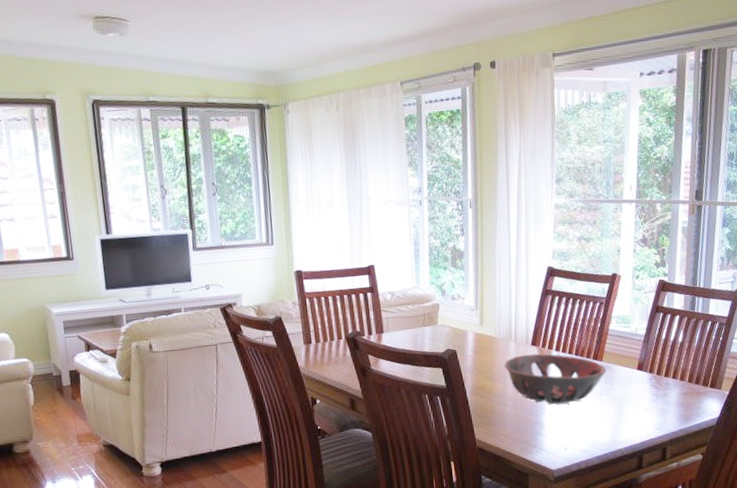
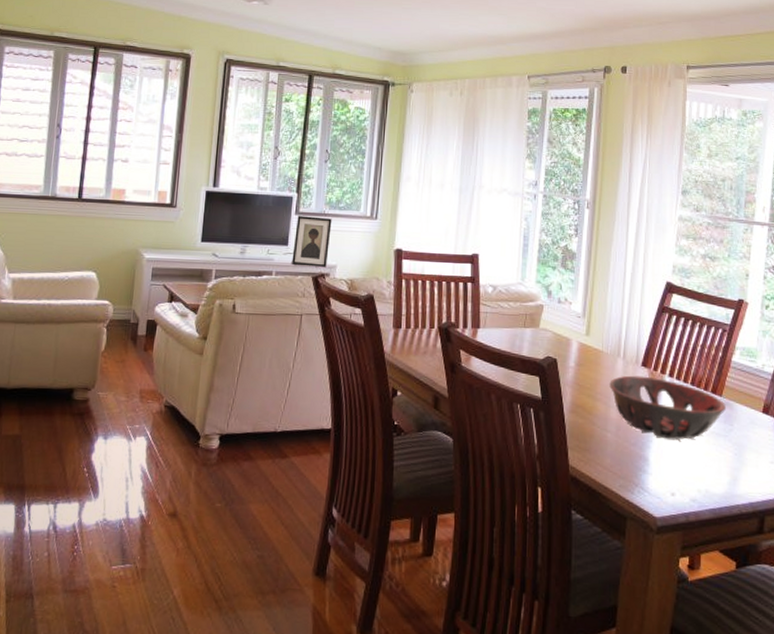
picture frame: none [196,250,233,300] -> present [292,216,332,268]

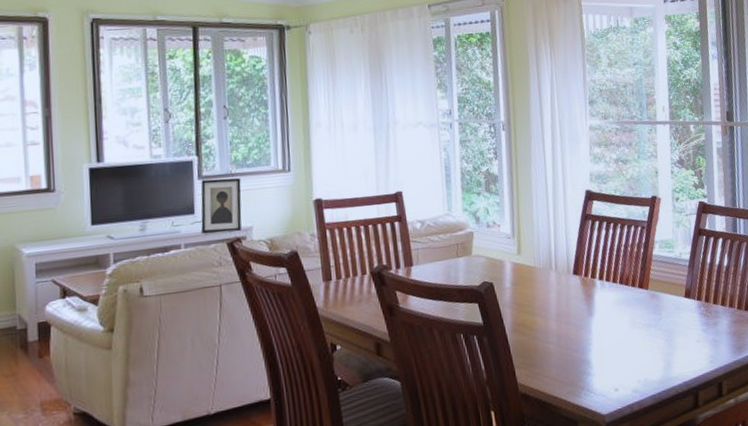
decorative bowl: present [609,375,726,440] -> none [545,283,653,339]

